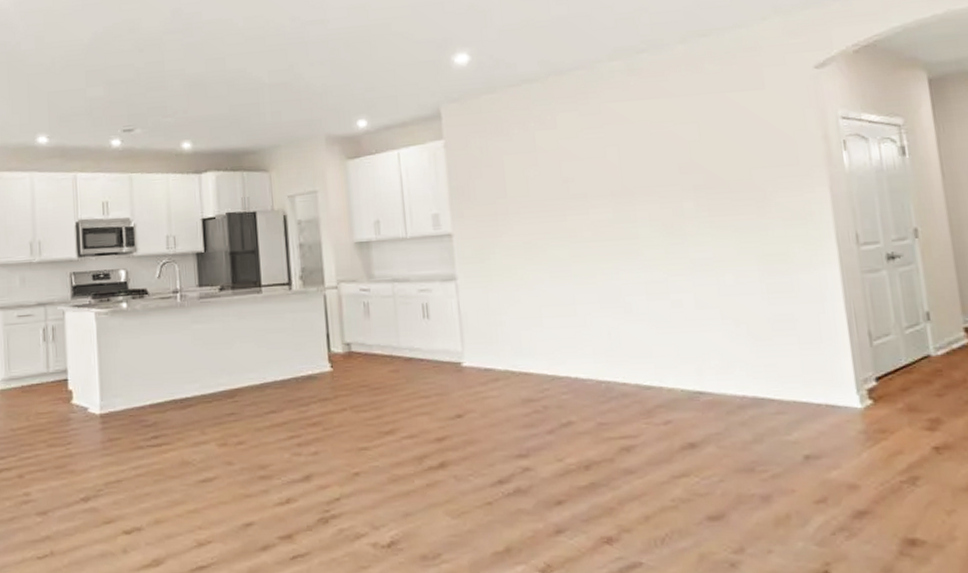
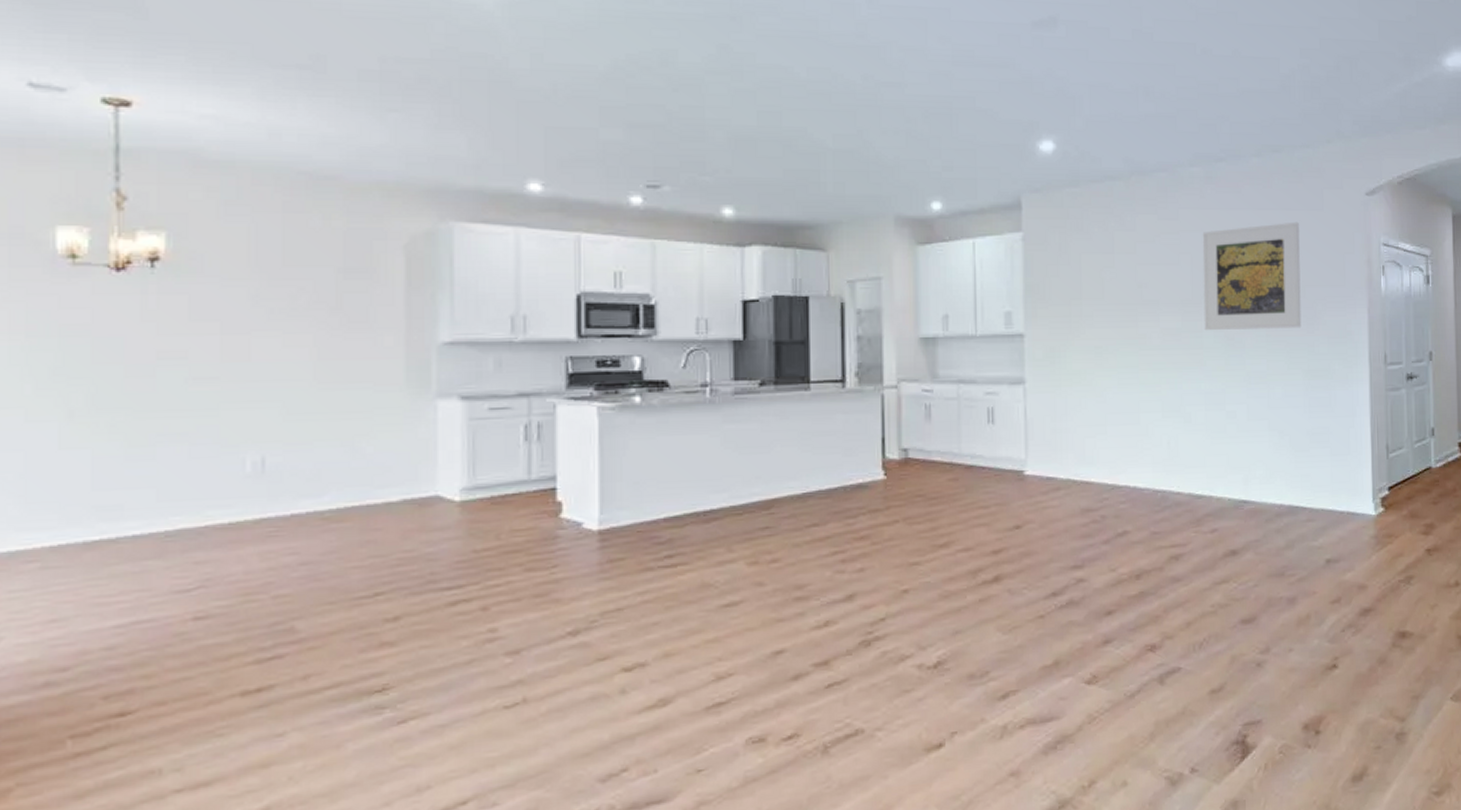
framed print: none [628,103,750,220] -> present [1202,221,1302,330]

